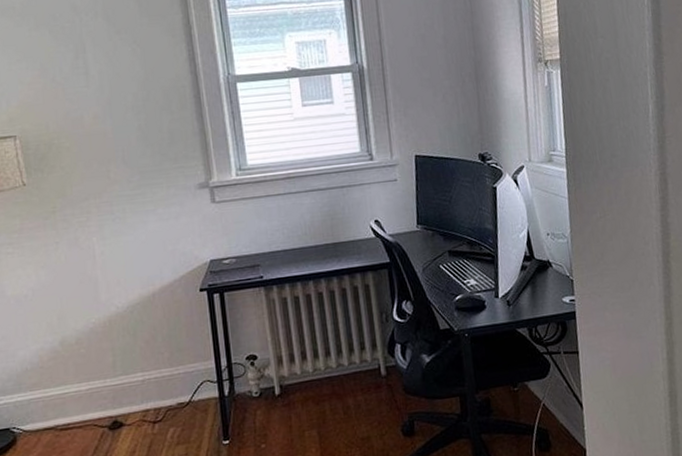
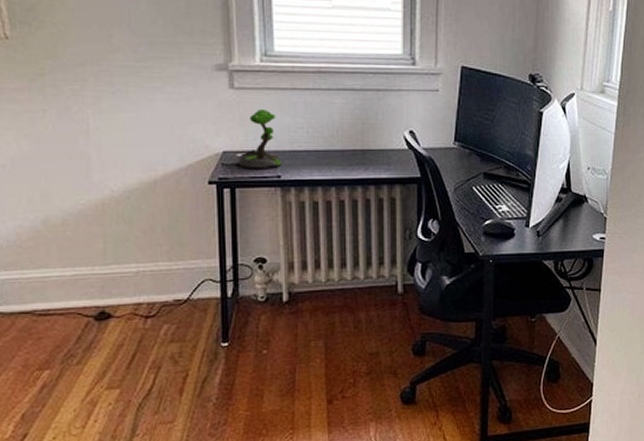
plant: none [224,218,263,274] -> present [238,110,282,169]

